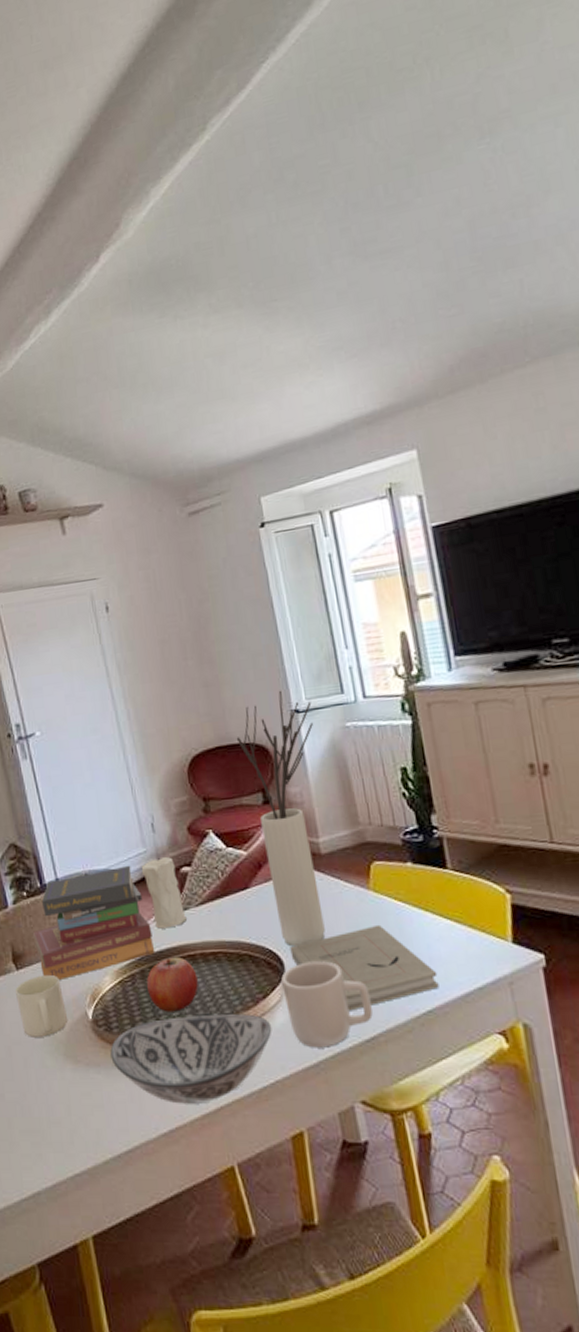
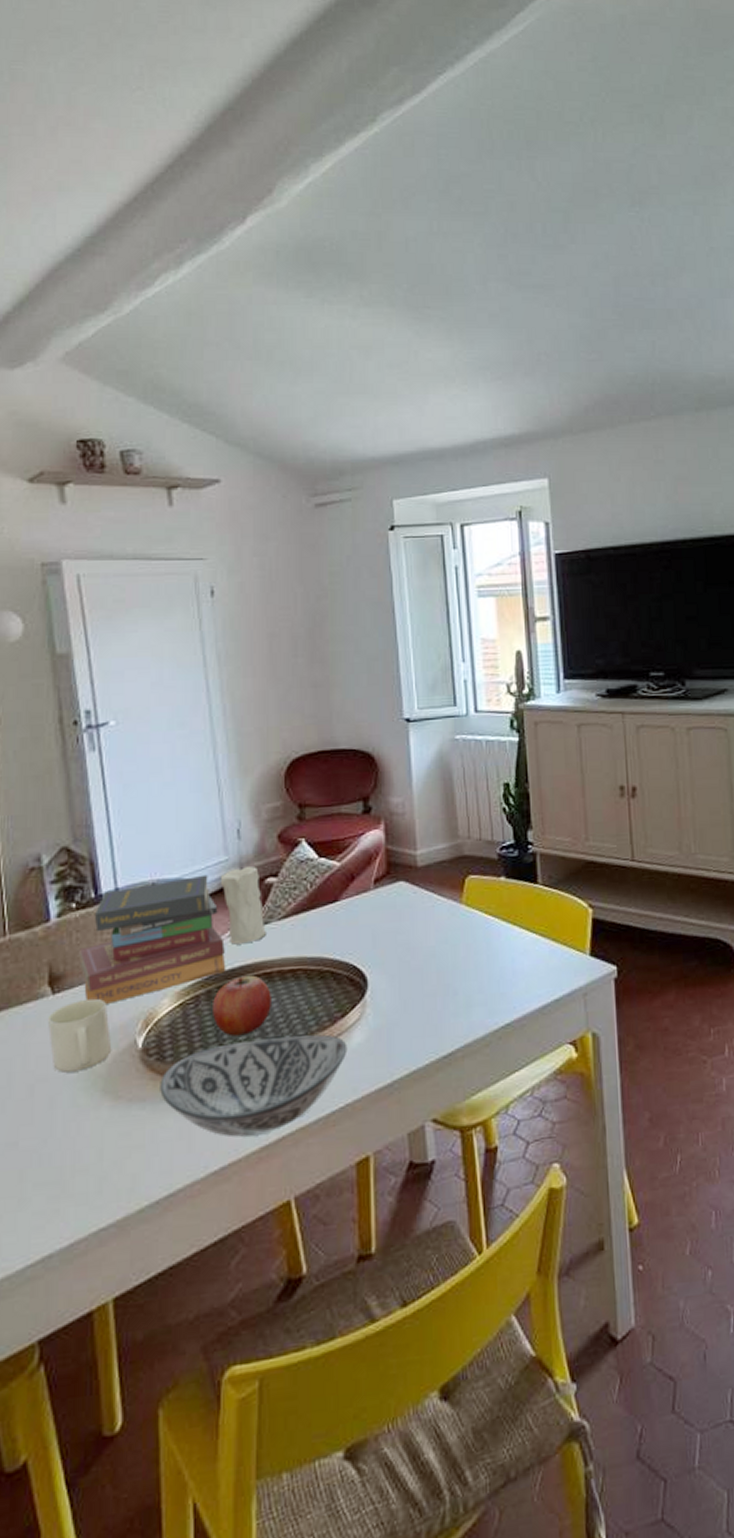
vase: present [236,690,325,947] -> none [341,697,423,962]
mug: present [281,961,373,1048] -> none [363,976,452,1068]
book: present [290,924,439,1011] -> none [375,938,519,1028]

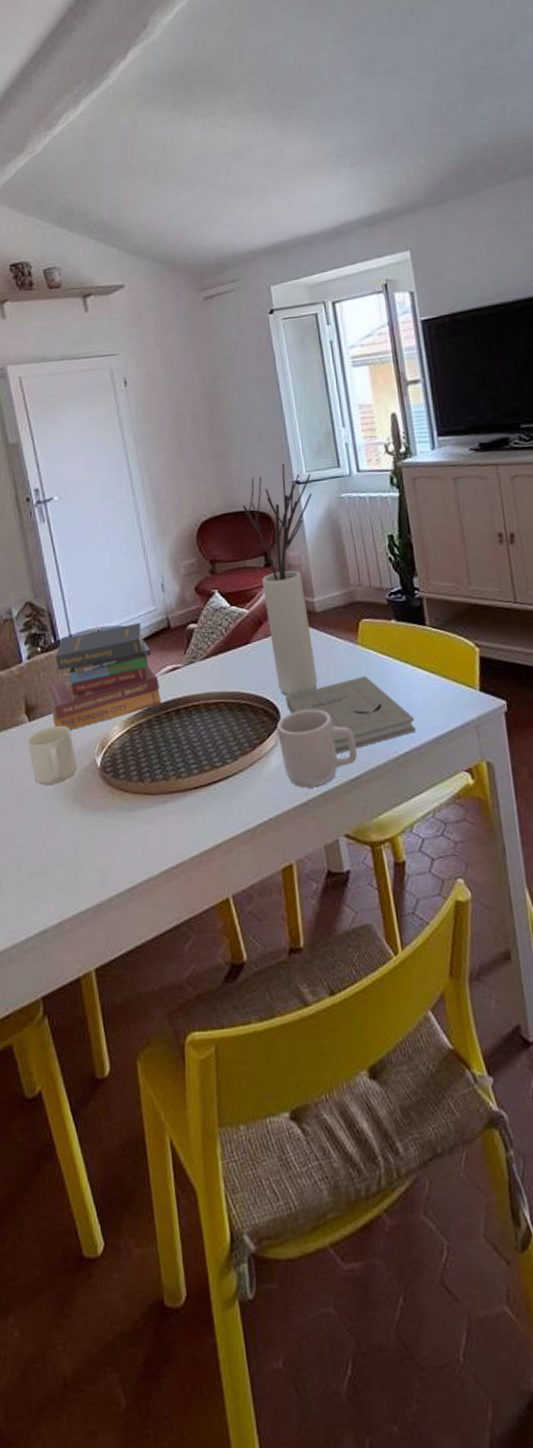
decorative bowl: present [160,1034,348,1137] -> none [117,758,267,843]
fruit: present [213,975,271,1037] -> none [153,707,201,759]
candle: present [220,867,266,945] -> none [150,615,192,681]
vase: none [341,697,423,962] -> present [242,463,318,697]
mug: none [363,976,452,1068] -> present [277,709,357,788]
book: none [375,938,519,1028] -> present [285,675,416,754]

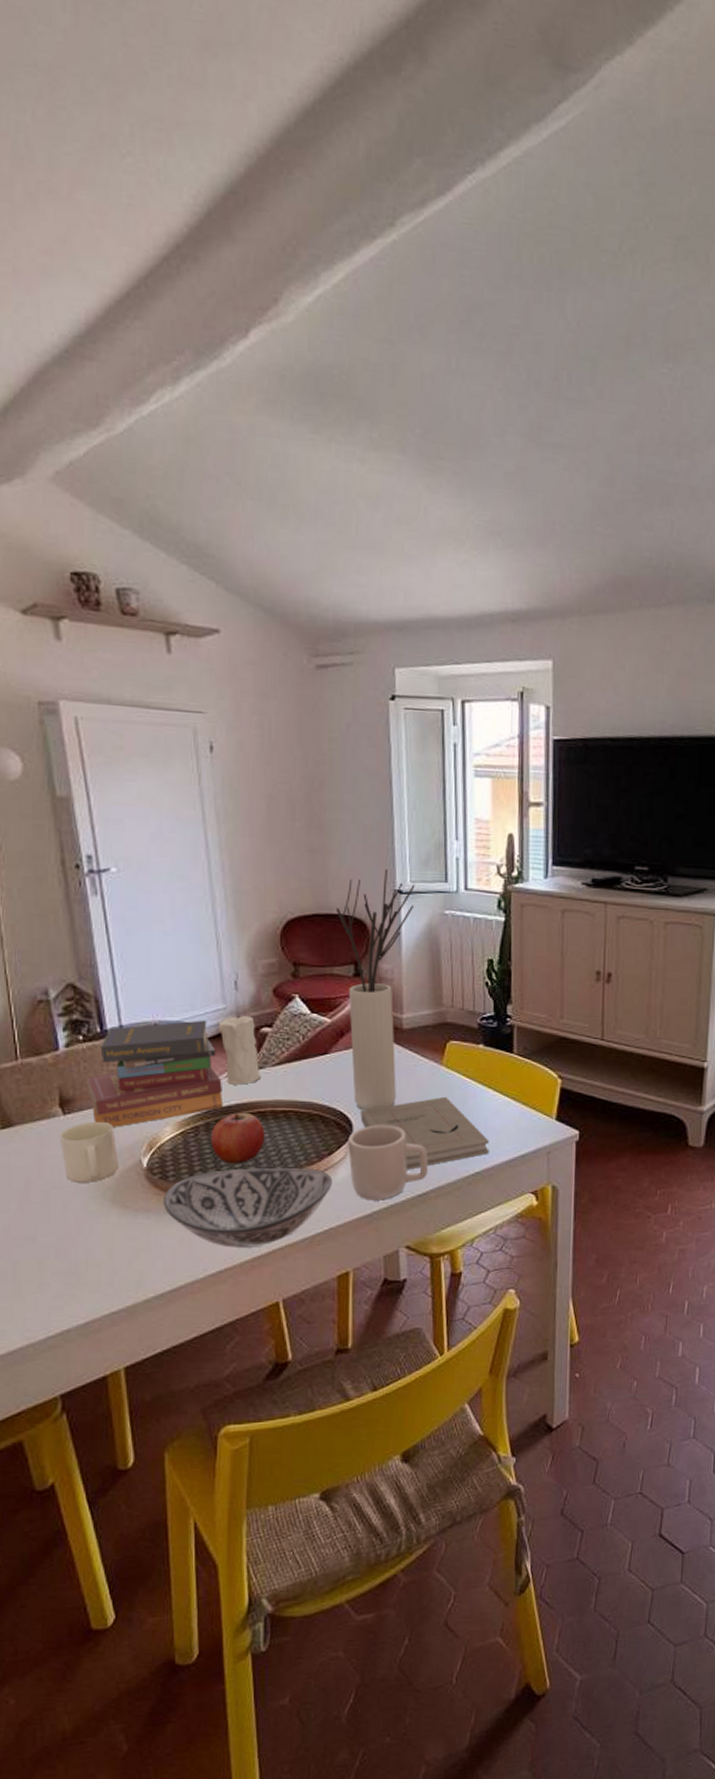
decorative bowl: none [117,758,267,843] -> present [163,1168,333,1248]
candle: none [150,615,192,681] -> present [218,1016,261,1085]
fruit: none [153,707,201,759] -> present [211,1112,265,1164]

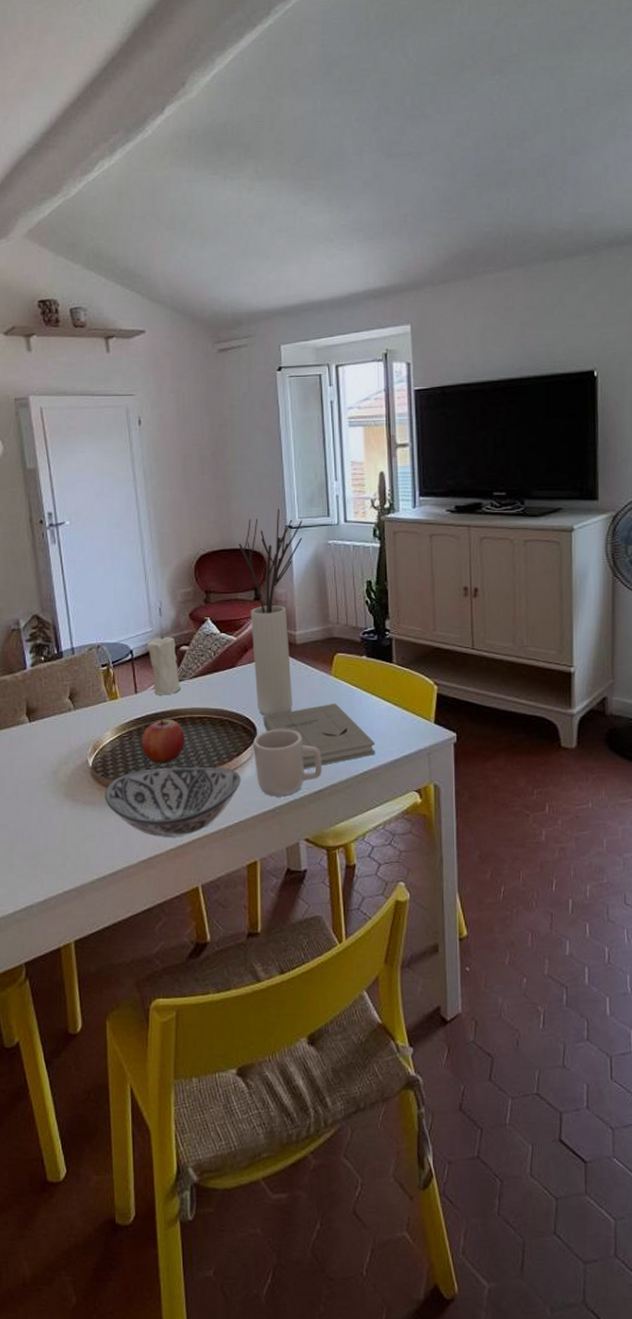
cup: present [59,1121,119,1182] -> none [26,727,71,779]
books: present [86,1020,224,1127] -> none [46,641,152,732]

